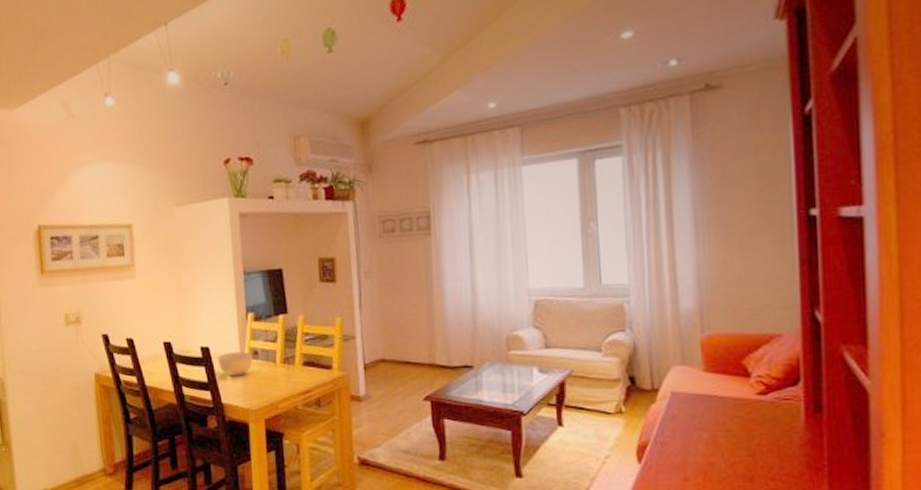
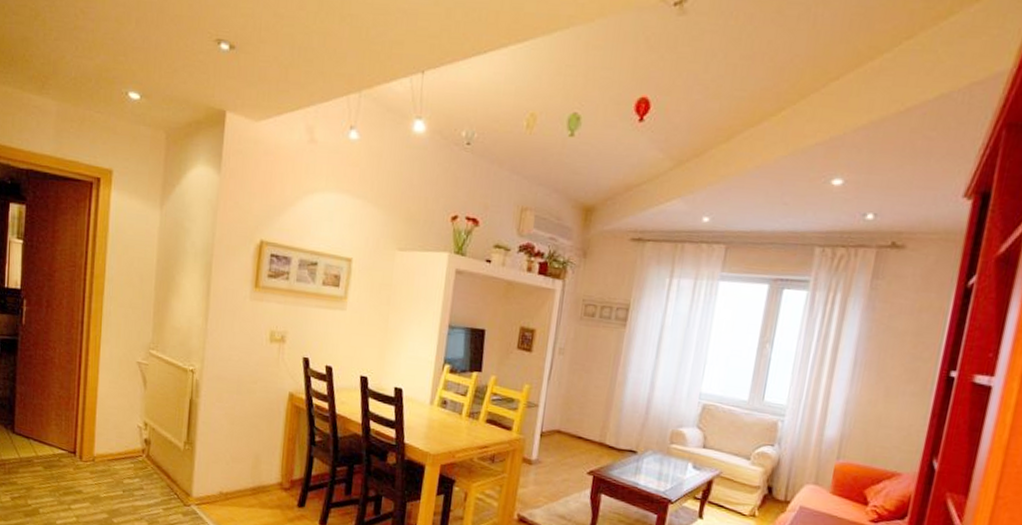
bowl: present [217,351,253,377] -> none [408,397,442,421]

